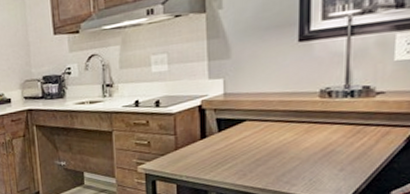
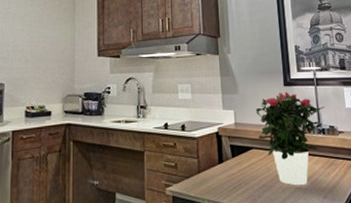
potted flower: none [253,49,360,159] -> present [255,92,325,186]

